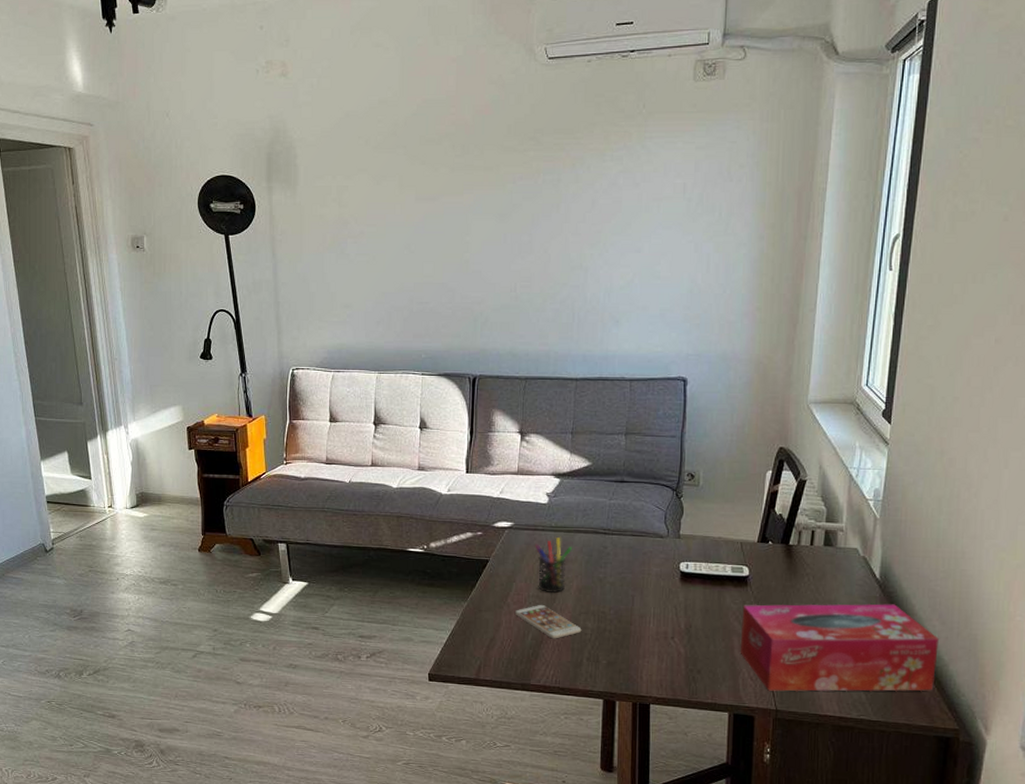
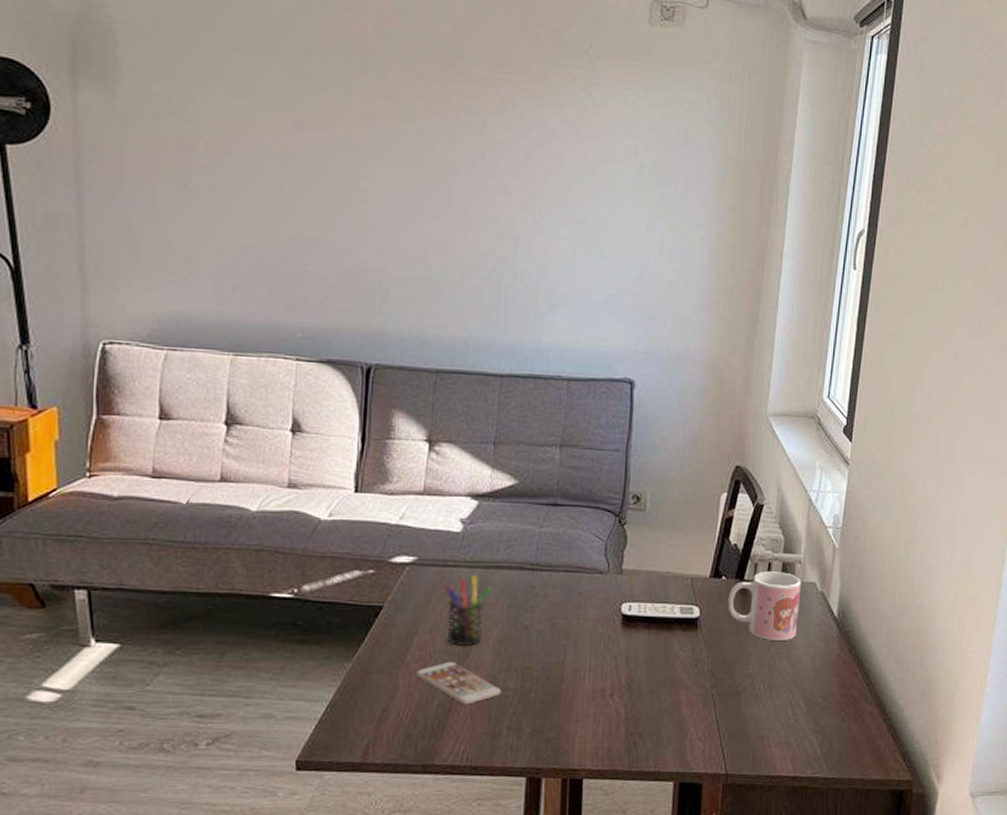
tissue box: present [740,603,939,692] -> none [687,645,895,752]
mug: none [774,538,844,598] -> present [728,571,802,640]

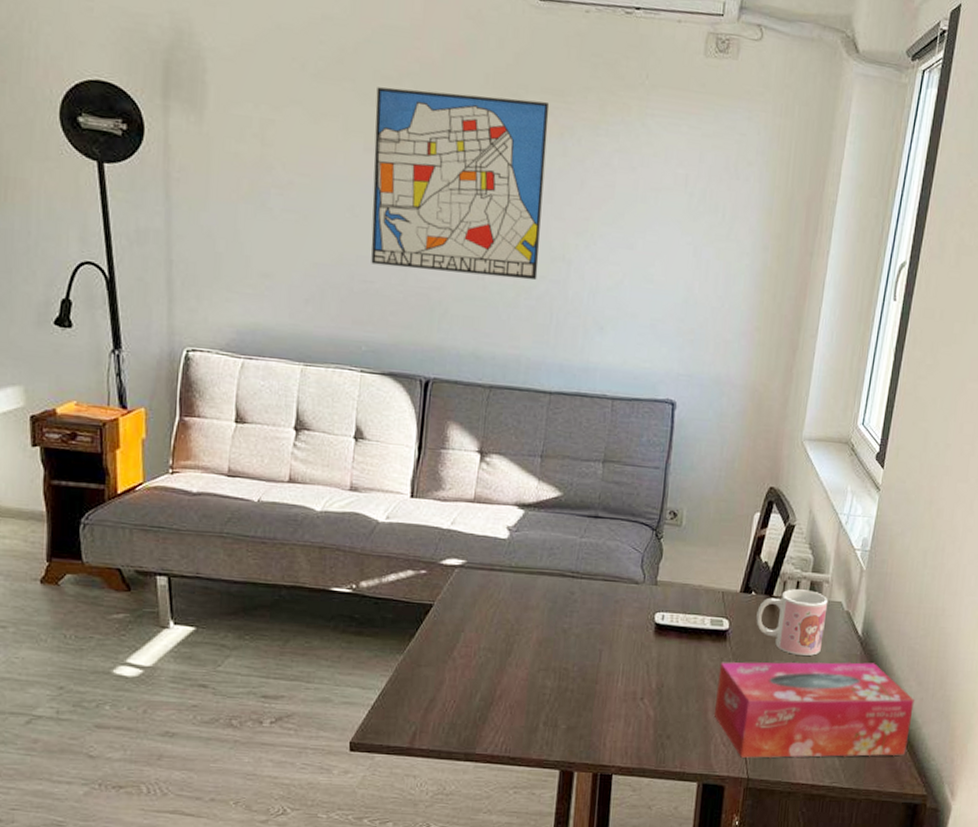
wall art: none [303,60,490,259] -> present [371,87,550,281]
smartphone: present [415,662,502,705] -> none [461,659,540,700]
pen holder: present [443,575,491,647] -> none [489,580,534,646]
tissue box: none [687,645,895,752] -> present [713,662,914,758]

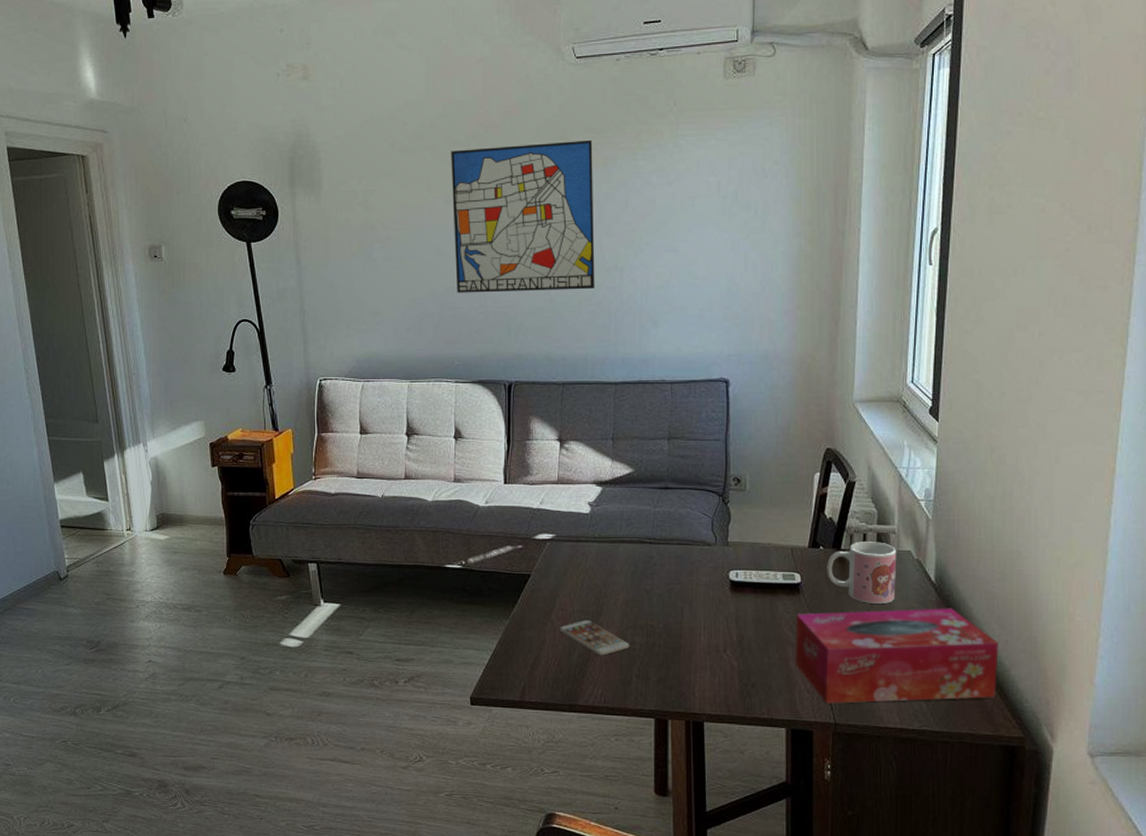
smartphone: none [461,659,540,700] -> present [559,620,630,656]

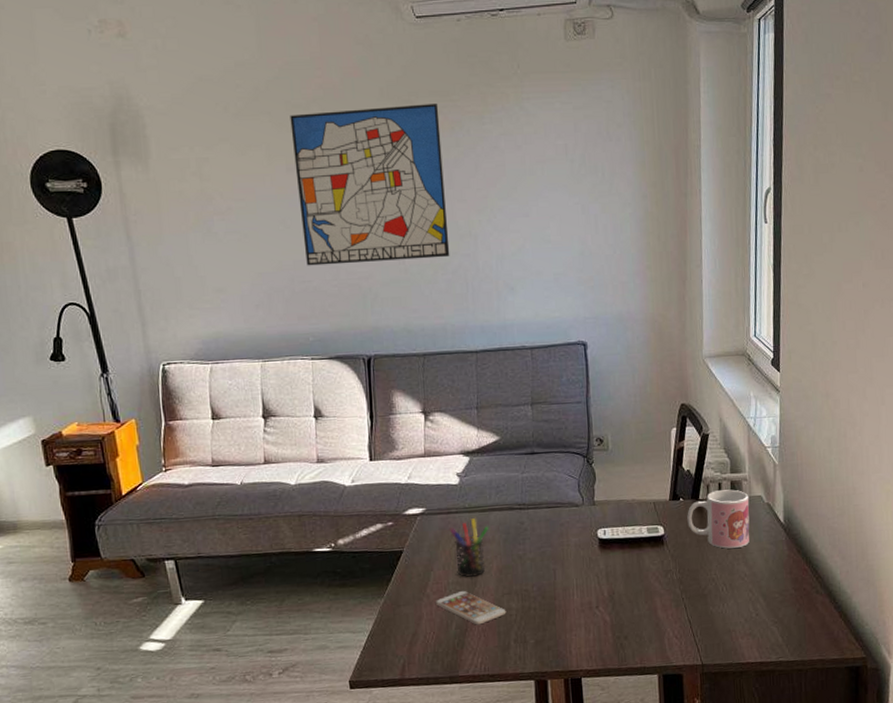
pen holder: none [577,549,617,608] -> present [449,518,488,578]
tissue box: present [795,608,999,704] -> none [661,546,841,647]

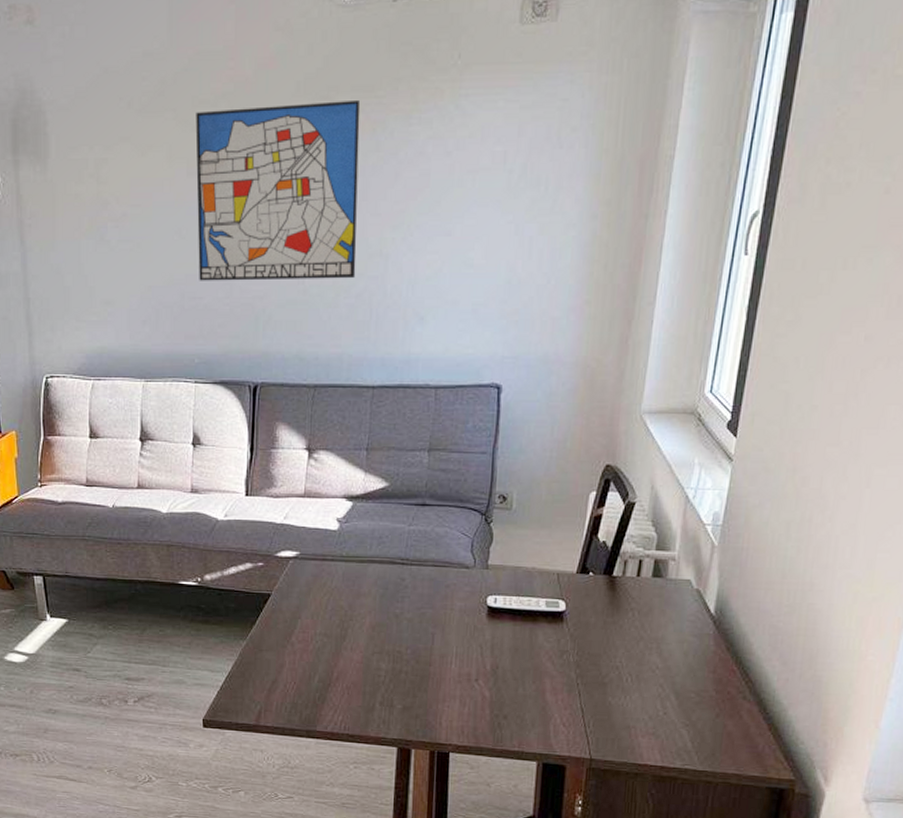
smartphone: present [435,591,507,625] -> none [299,644,375,682]
pen holder: present [449,518,488,578] -> none [322,568,365,631]
mug: present [687,489,750,549] -> none [595,568,675,636]

